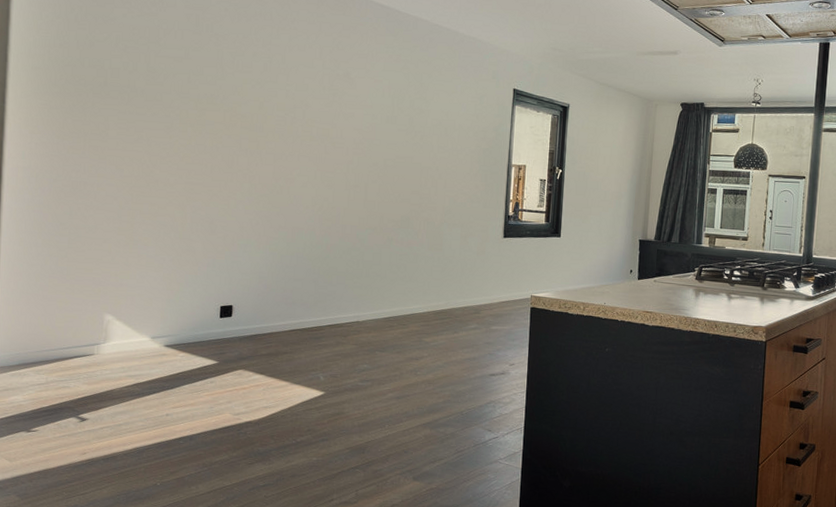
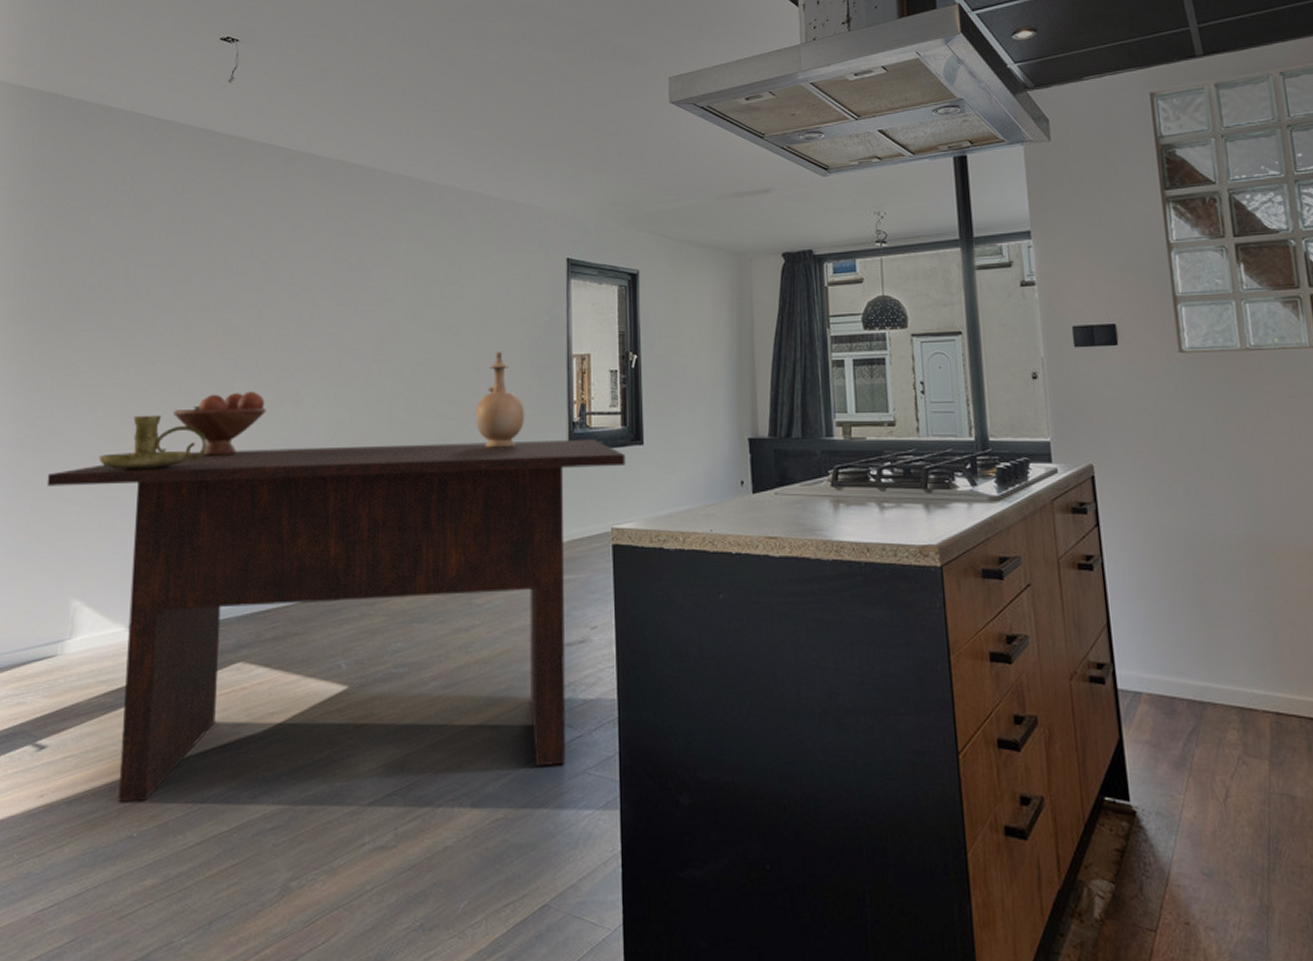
dining table: none [82,210,546,462] -> present [46,440,625,803]
candle holder: none [125,177,217,222] -> present [99,414,208,471]
fruit bowl: none [187,166,266,216] -> present [172,391,267,456]
vase: none [432,156,472,230] -> present [474,352,525,448]

